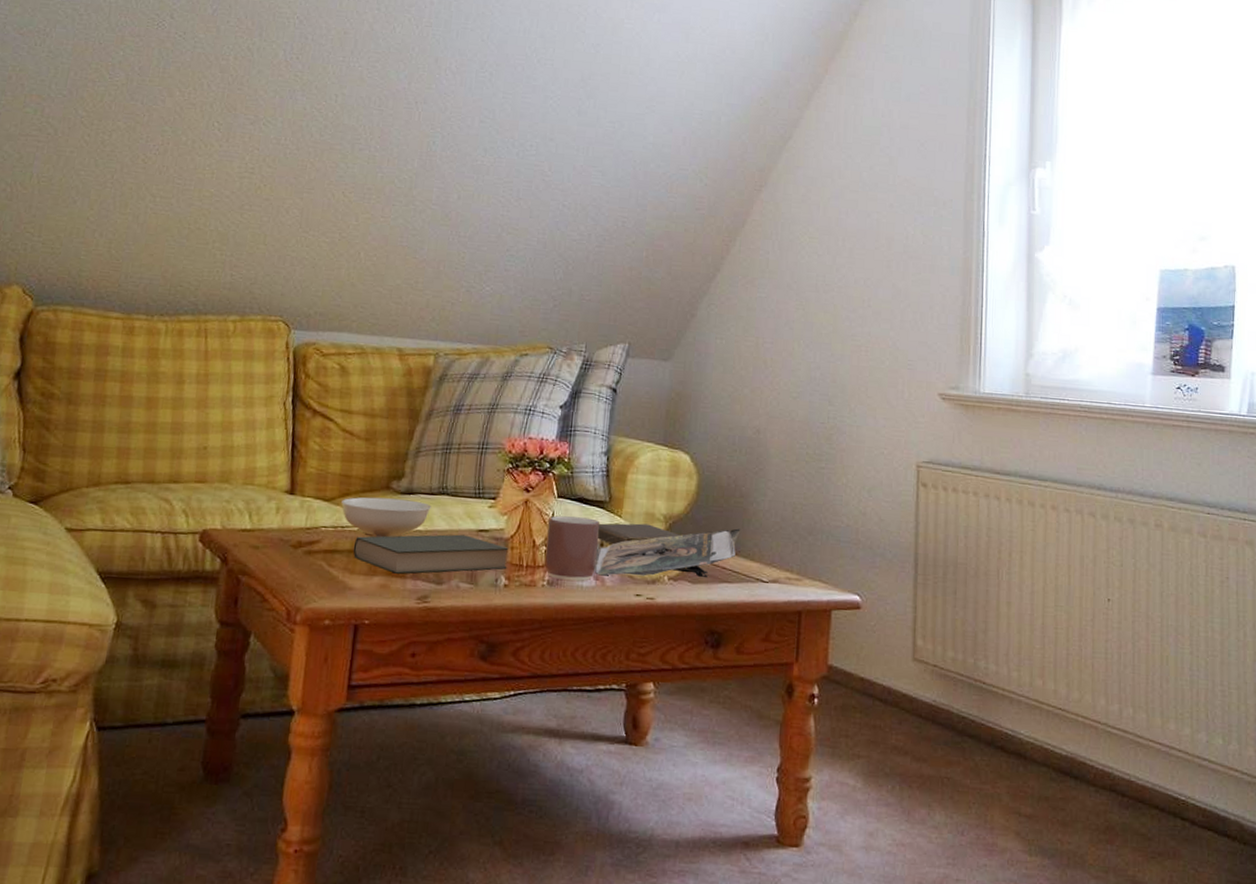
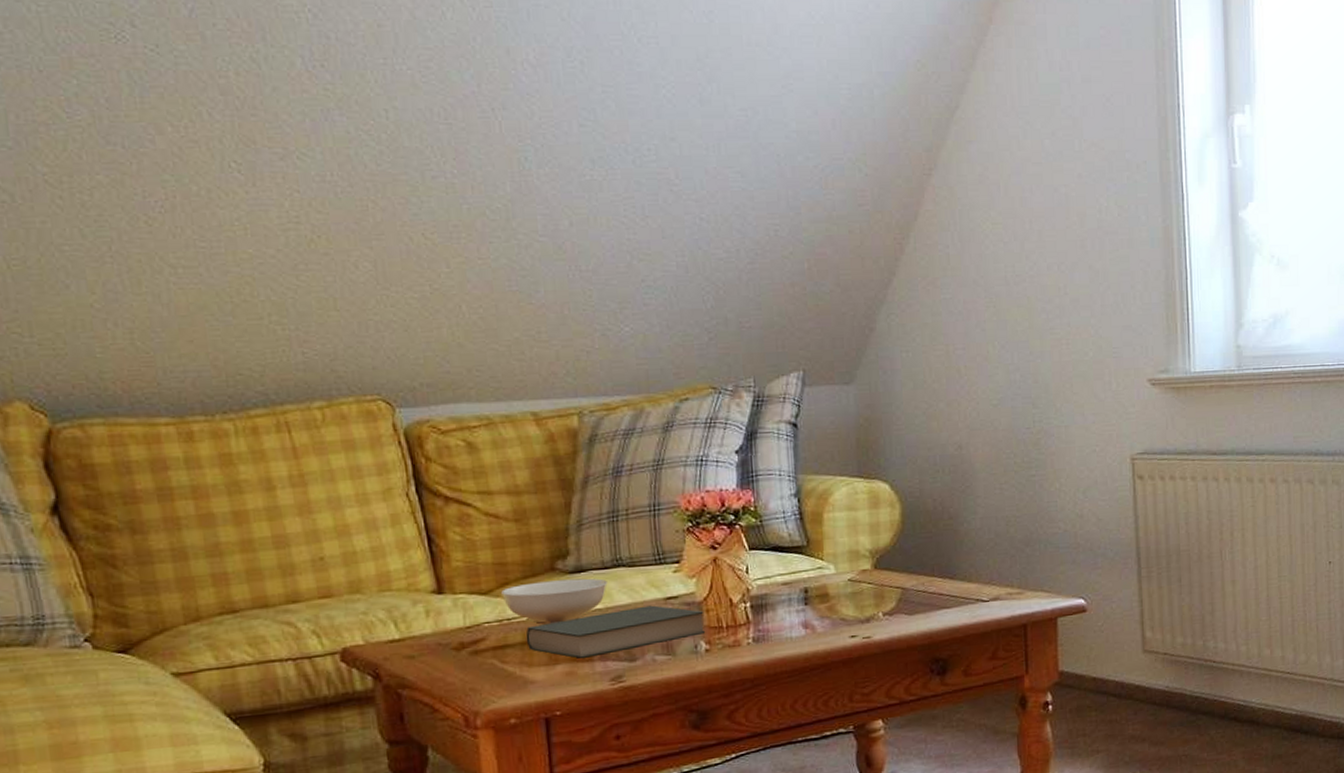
mug: present [544,515,600,582] -> none [742,566,804,635]
magazine: present [594,528,741,577] -> none [801,551,954,624]
book: present [598,523,681,545] -> none [800,562,891,590]

